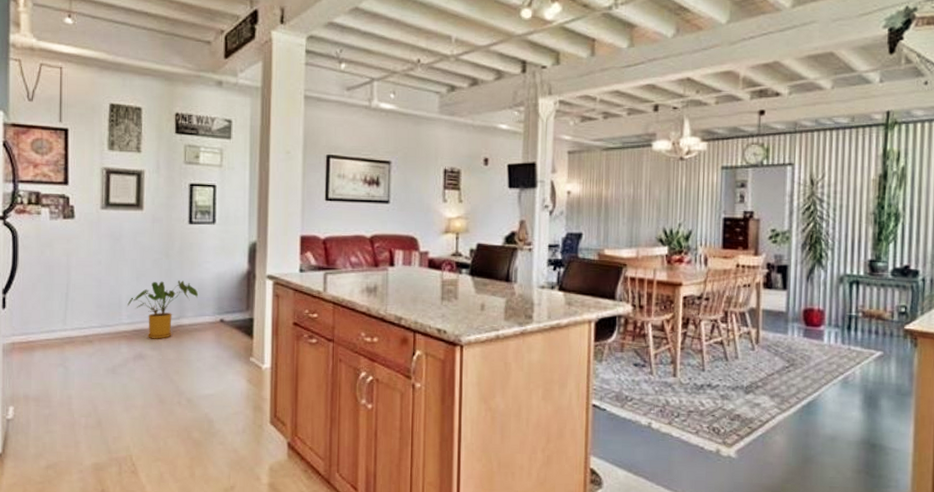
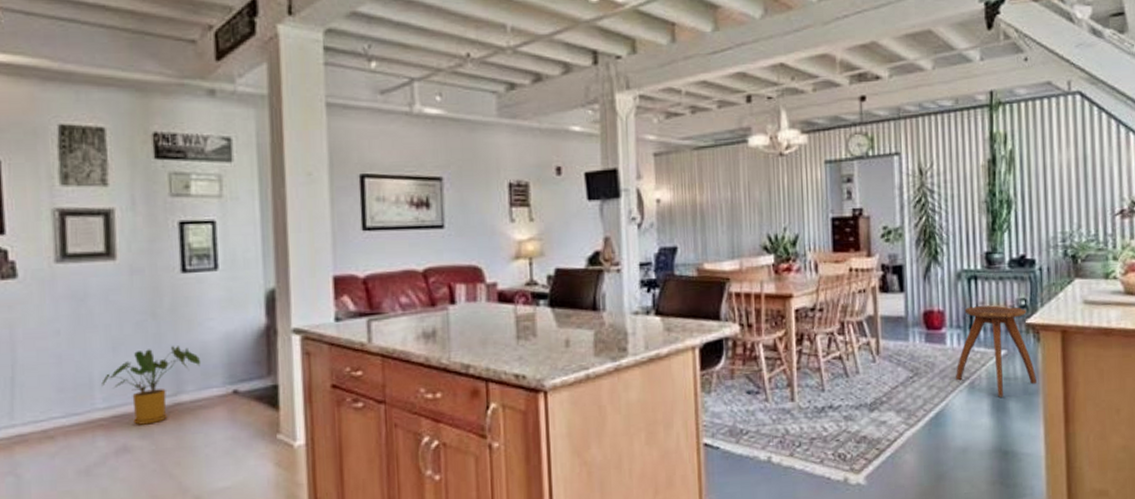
stool: none [830,309,911,394] -> present [956,305,1037,397]

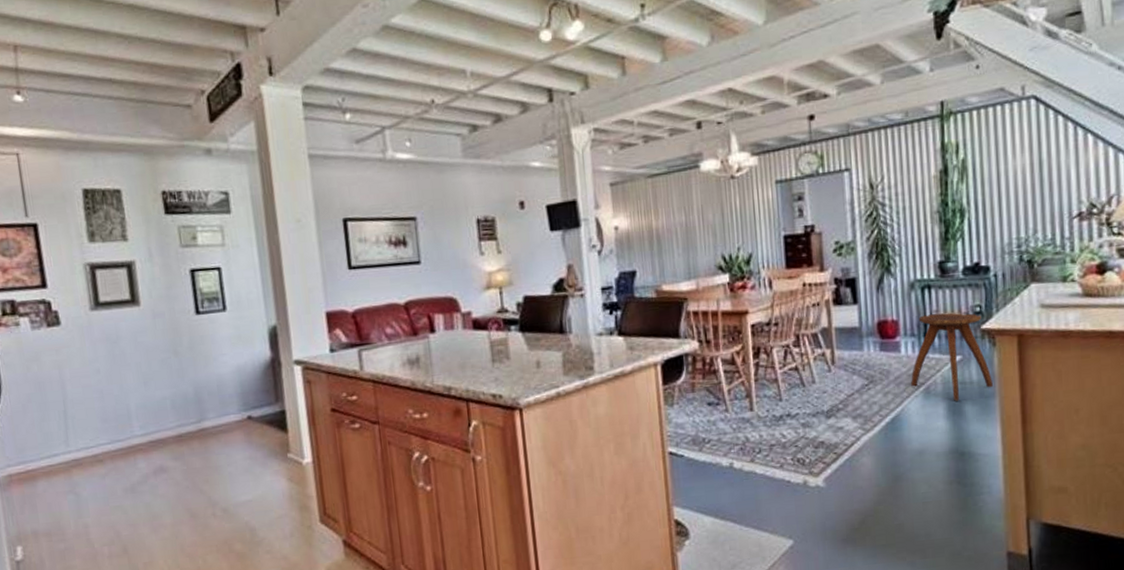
house plant: present [101,346,201,425] -> none [137,379,219,449]

